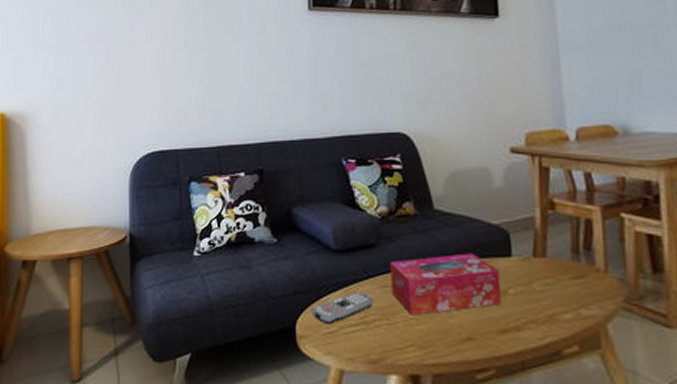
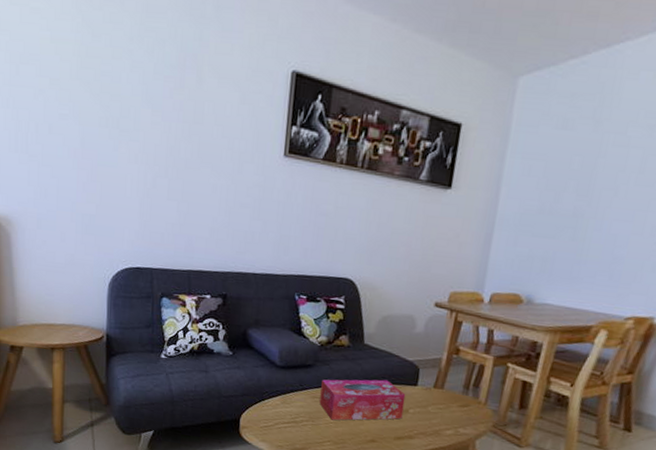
remote control: present [312,293,374,323] -> none [254,399,305,420]

